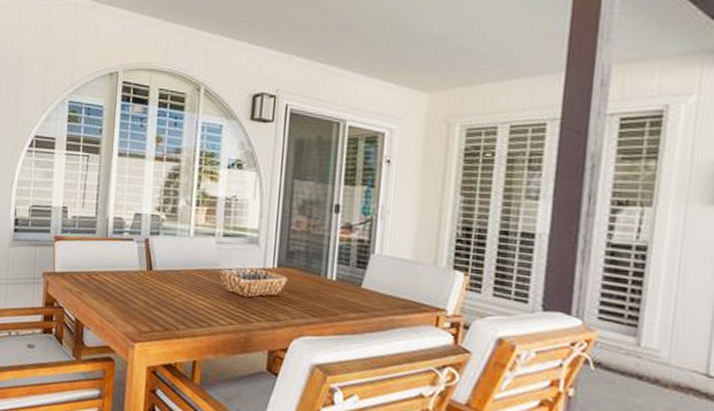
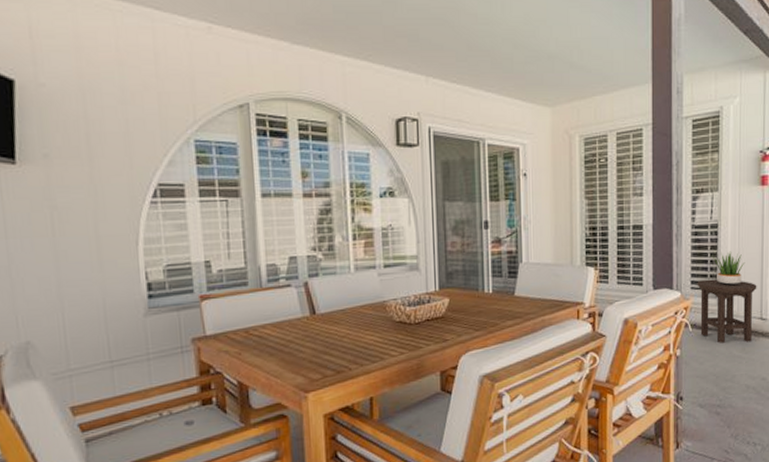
stool: none [607,310,704,402] -> present [697,279,757,343]
potted plant: none [634,282,687,326] -> present [712,251,745,286]

